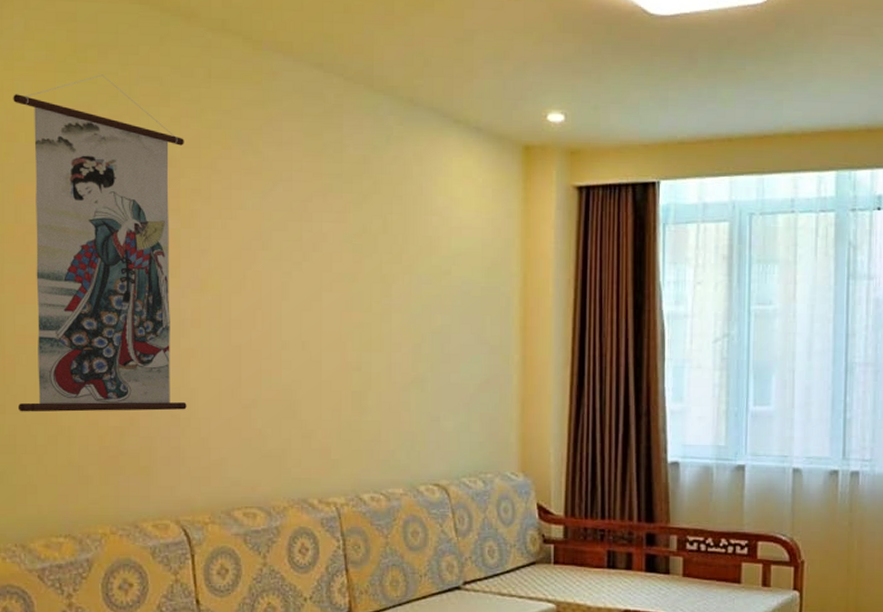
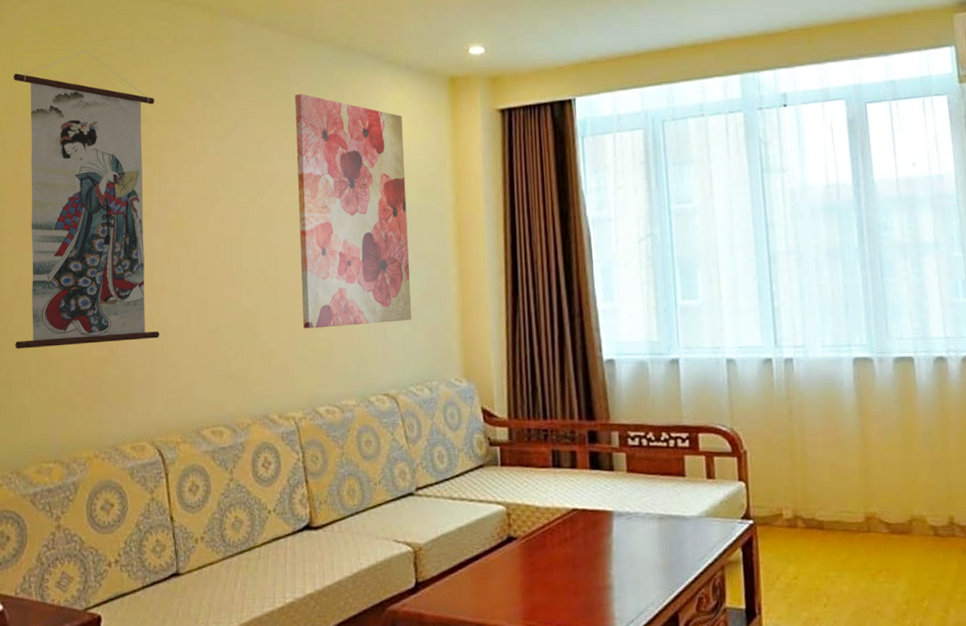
wall art: none [347,148,469,411] -> present [295,93,412,329]

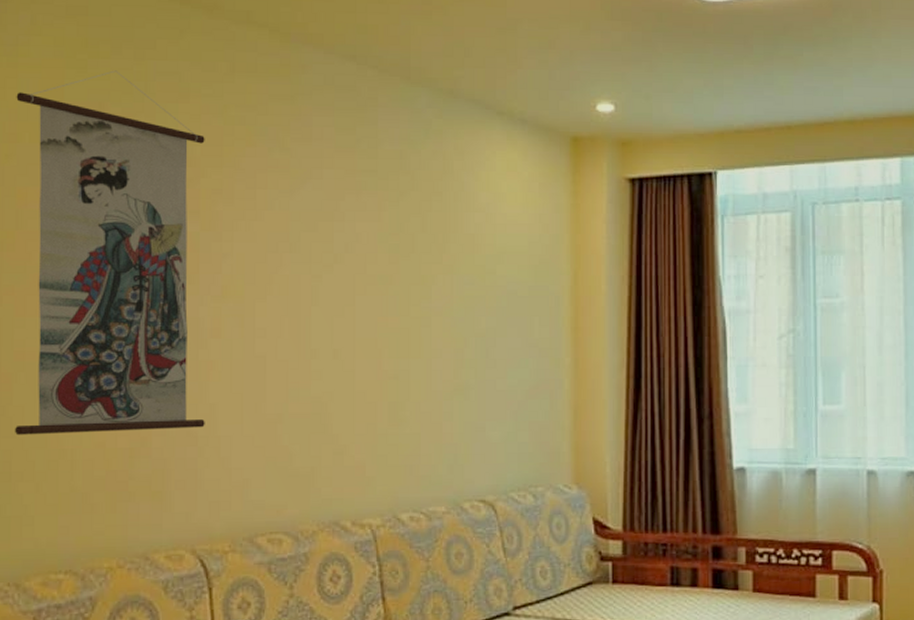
wall art: present [295,93,412,329] -> none [383,143,516,423]

